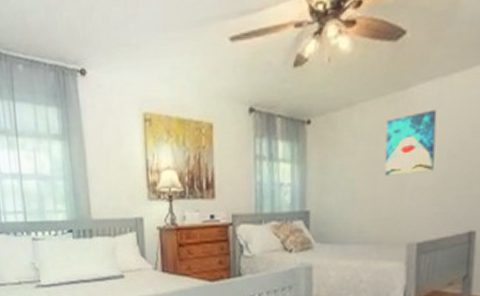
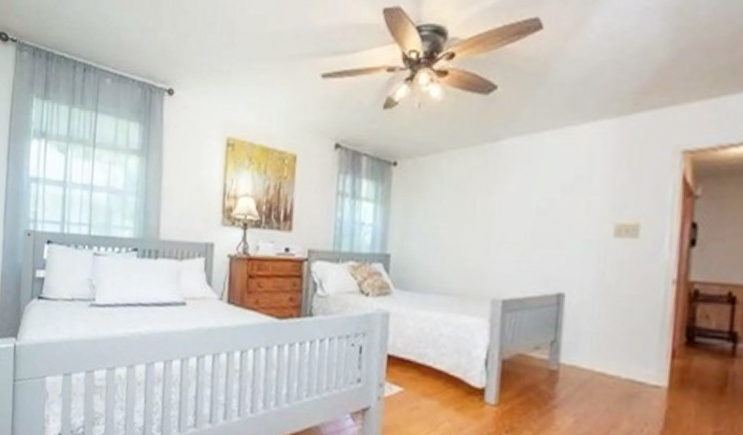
wall art: present [384,109,437,176] -> none [470,164,527,227]

